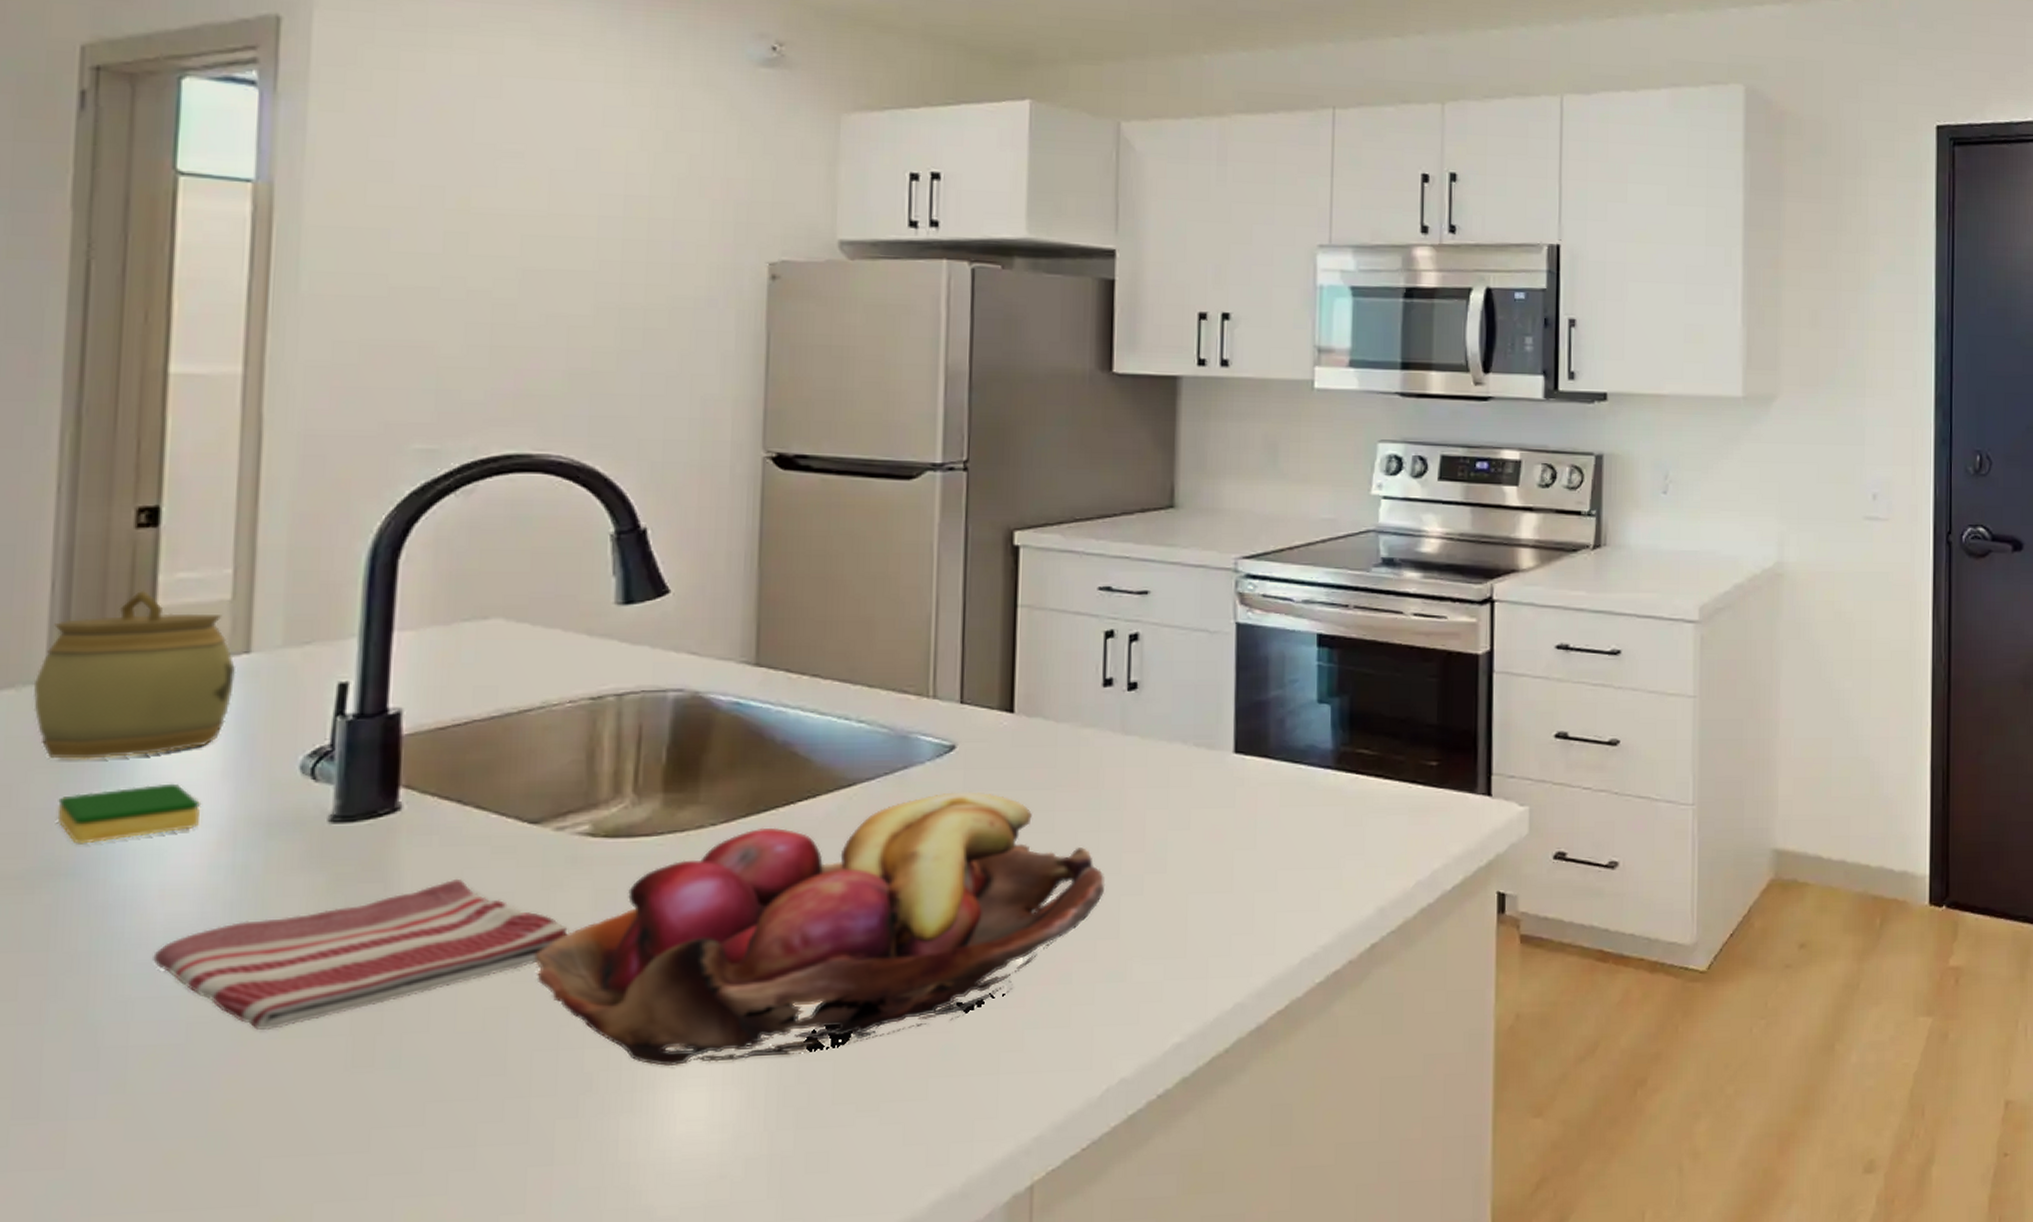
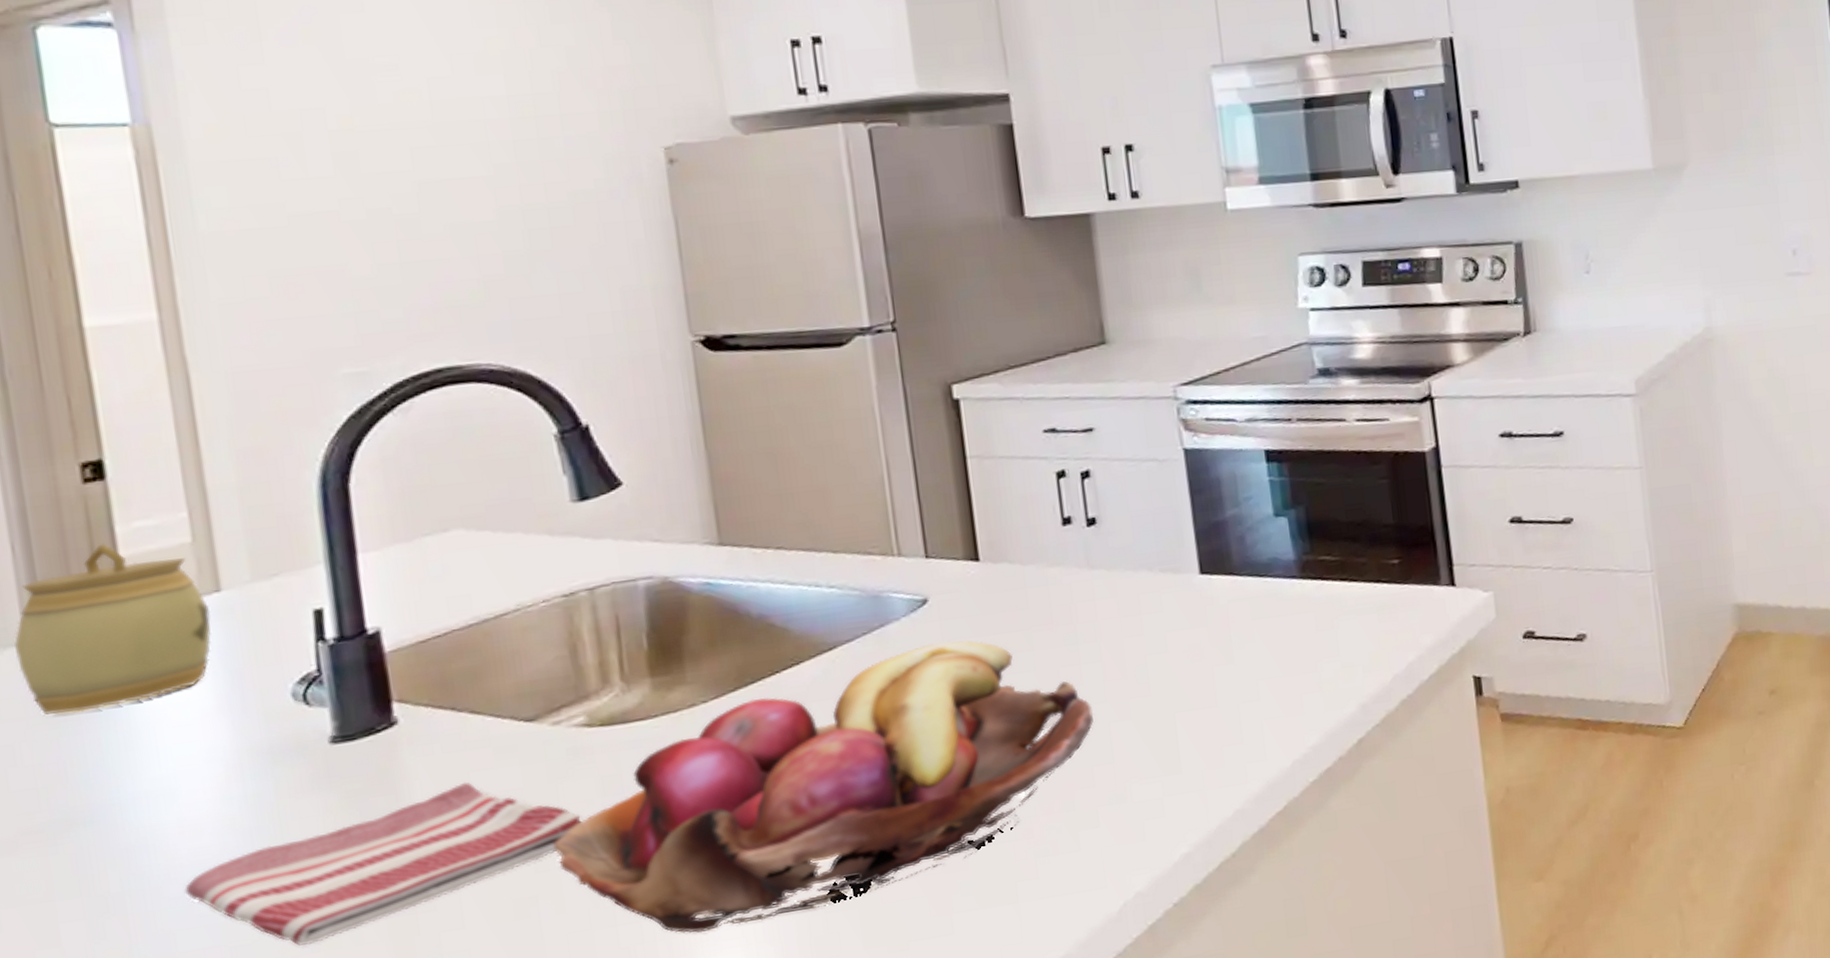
dish sponge: present [57,783,202,844] -> none [61,724,204,793]

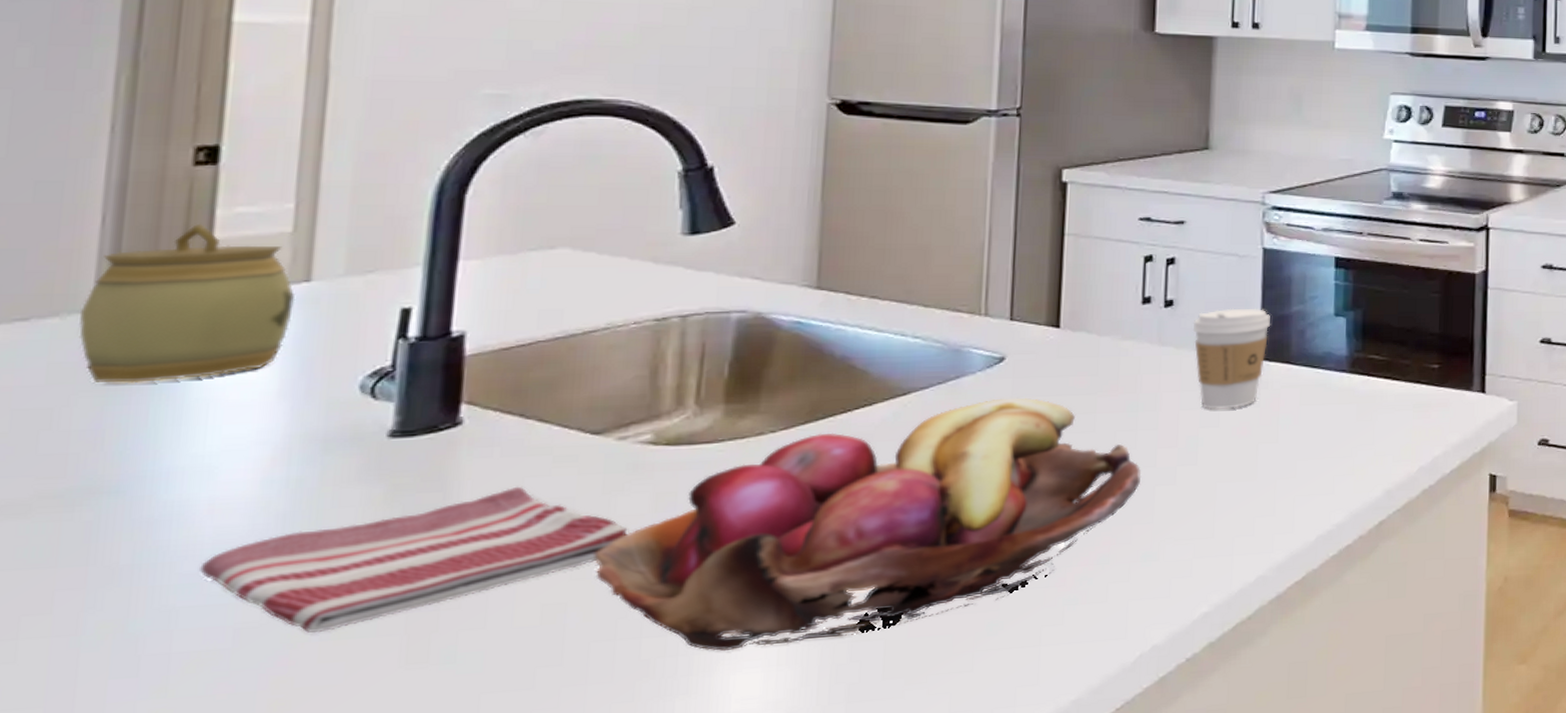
coffee cup: none [1121,517,1206,634] -> present [1193,308,1271,409]

